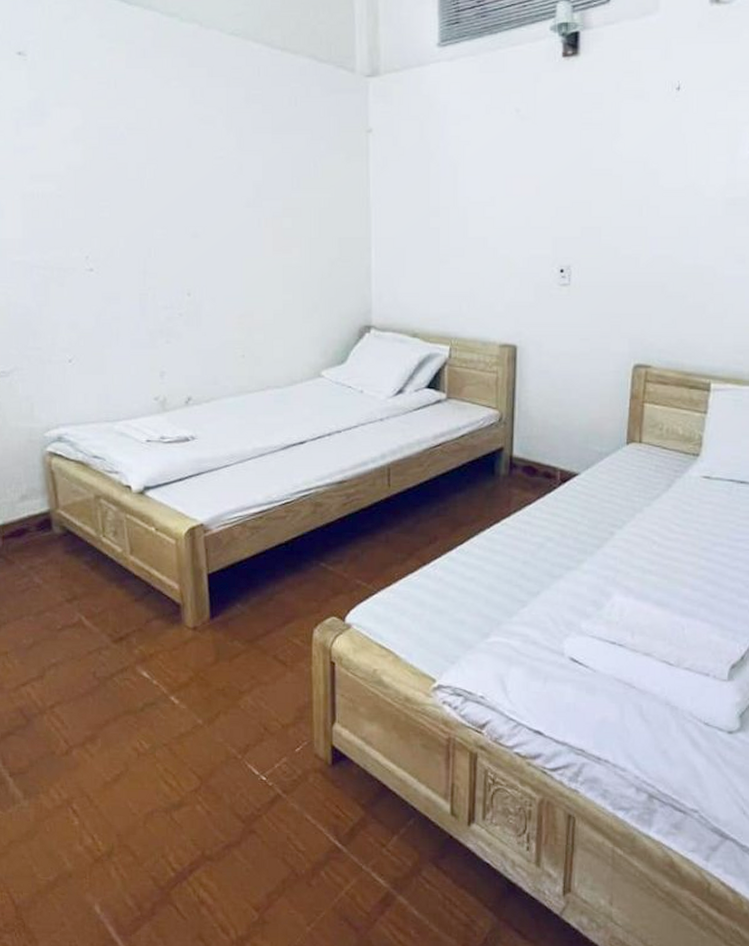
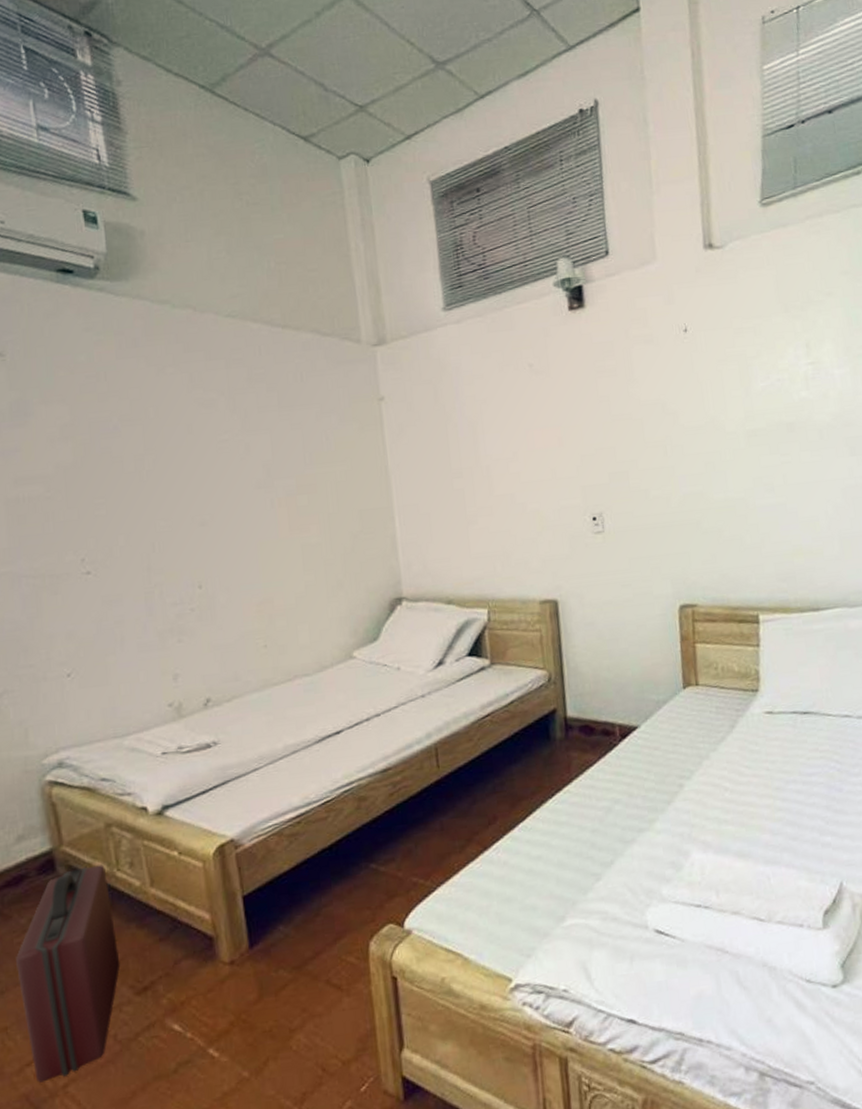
briefcase: none [16,529,102,701] -> present [16,864,121,1083]

